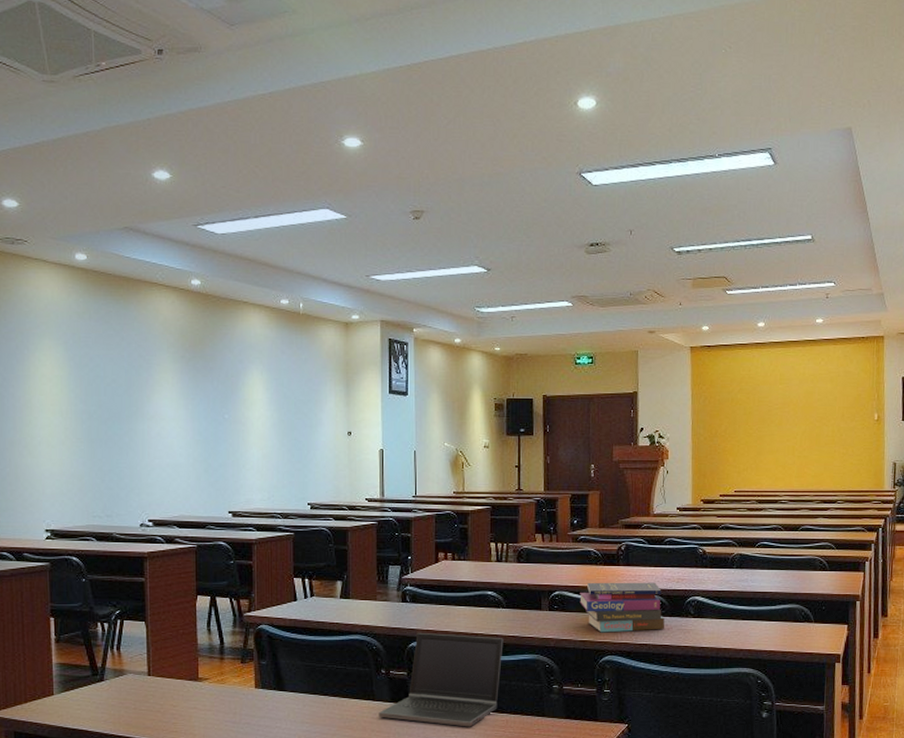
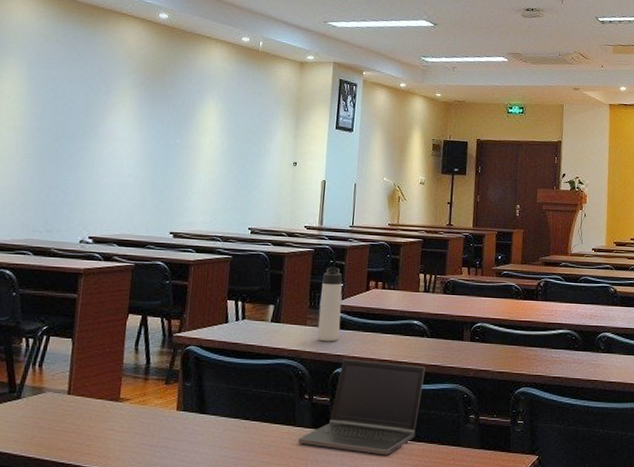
thermos bottle: none [389,540,412,616] -> present [318,267,343,342]
books: present [580,582,664,633] -> none [499,315,577,365]

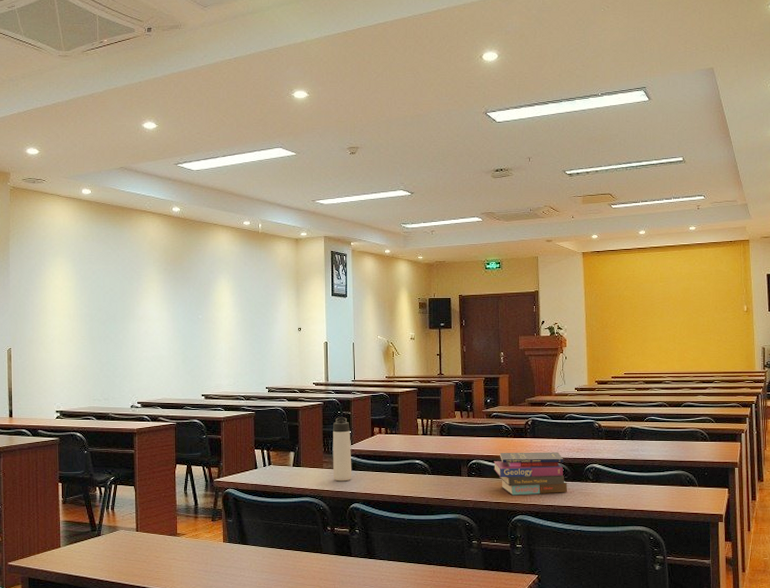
laptop computer: present [298,358,426,456] -> none [326,495,430,577]
books: none [499,315,577,365] -> present [494,452,567,496]

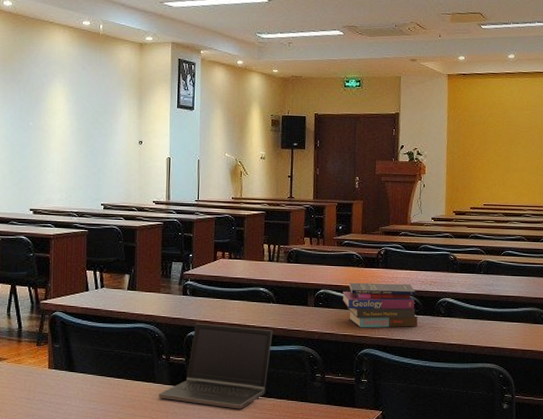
laptop computer: none [326,495,430,577] -> present [159,323,273,410]
thermos bottle: present [333,417,352,482] -> none [171,239,192,308]

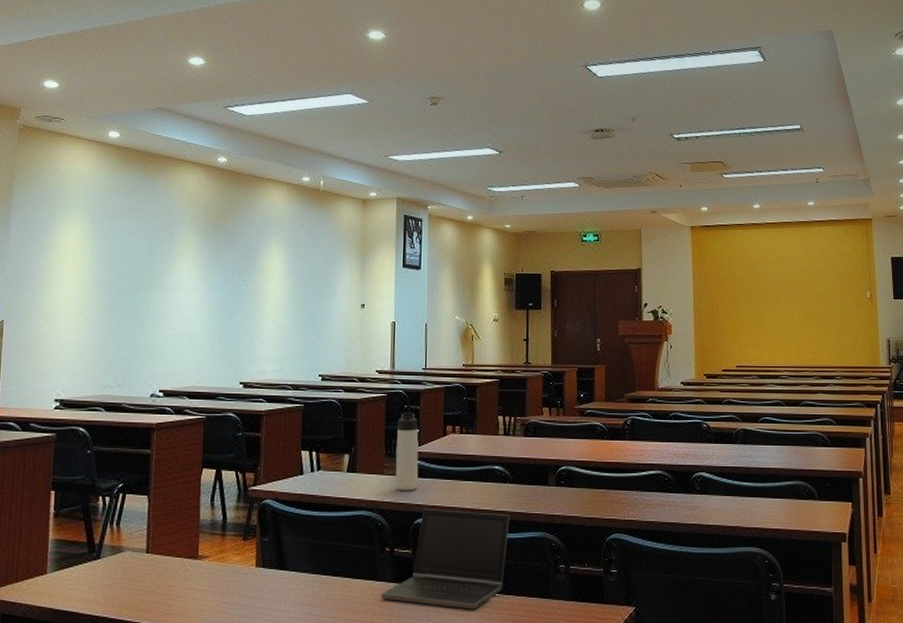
thermos bottle: none [171,239,192,308] -> present [396,412,419,491]
books: present [342,282,418,328] -> none [586,457,671,510]

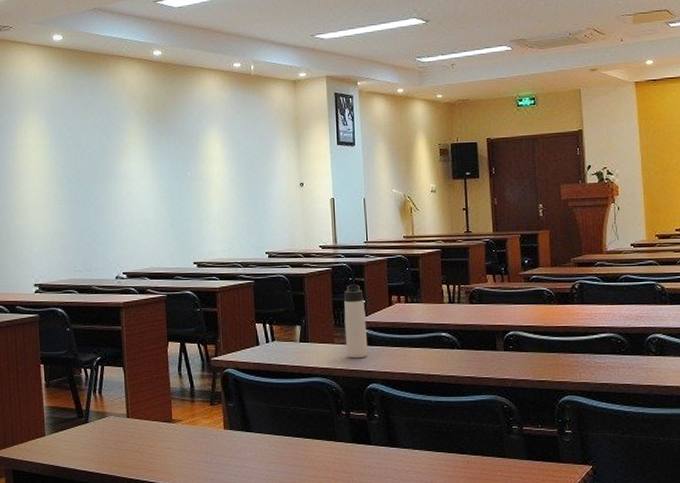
laptop computer: present [381,508,510,610] -> none [341,374,460,468]

